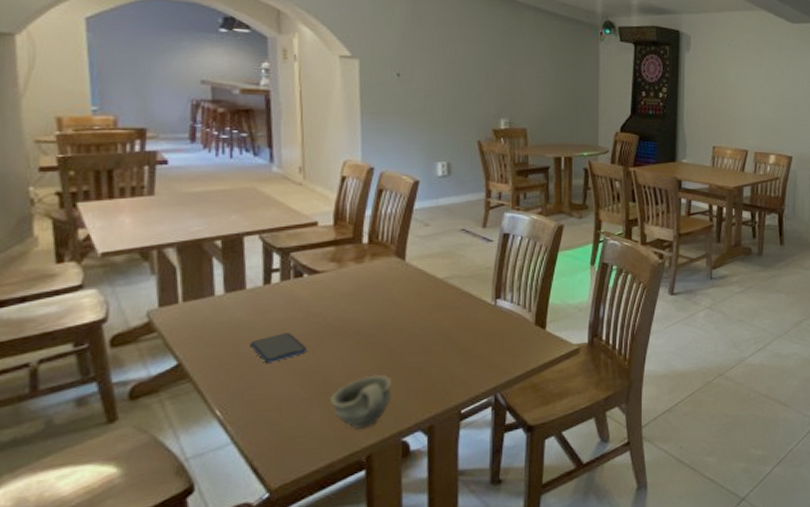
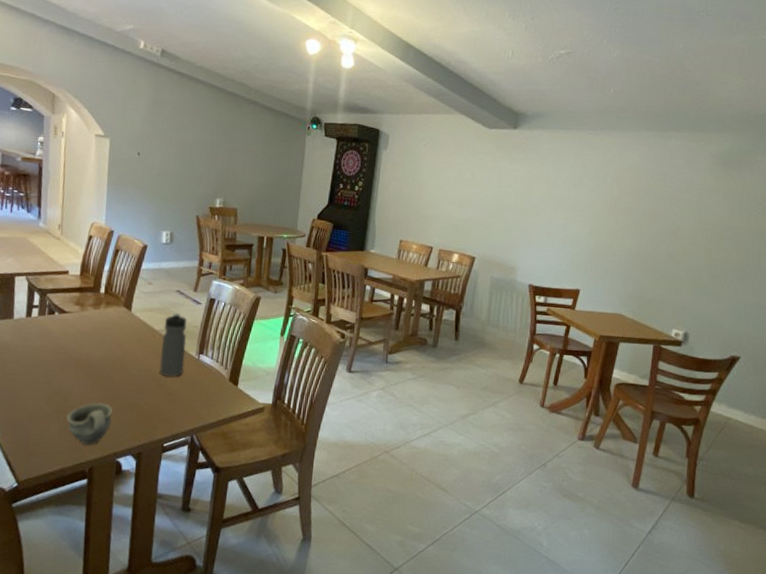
smartphone: present [250,333,307,363] -> none [13,358,53,380]
water bottle: none [447,254,479,332] -> present [159,312,187,377]

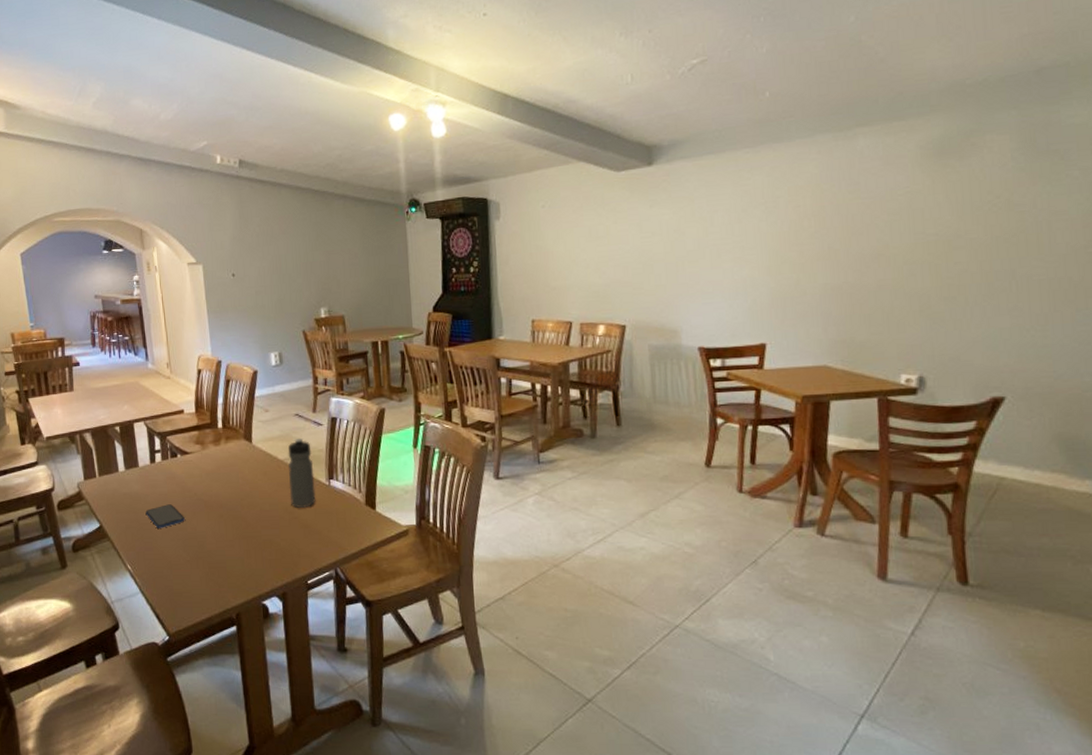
smartphone: none [13,358,53,380] -> present [145,504,185,528]
cup: present [66,402,112,445] -> none [205,543,251,590]

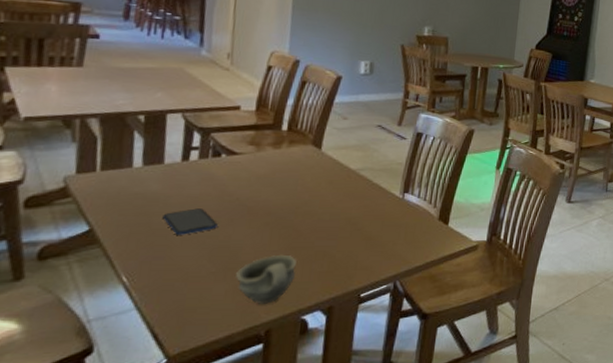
cup: none [205,543,251,590] -> present [236,254,297,304]
water bottle: present [287,437,316,509] -> none [355,149,389,221]

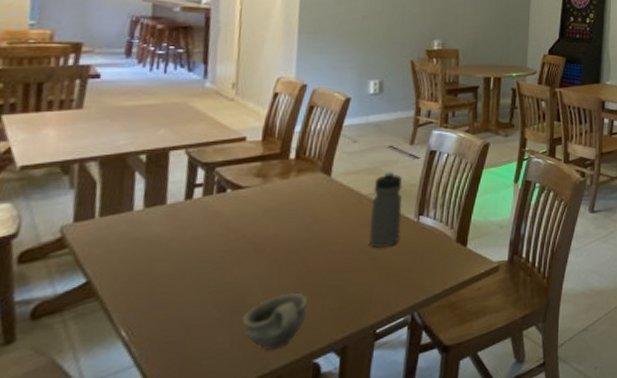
smartphone: present [162,208,218,235] -> none [164,249,223,280]
water bottle: none [355,149,389,221] -> present [368,171,403,249]

